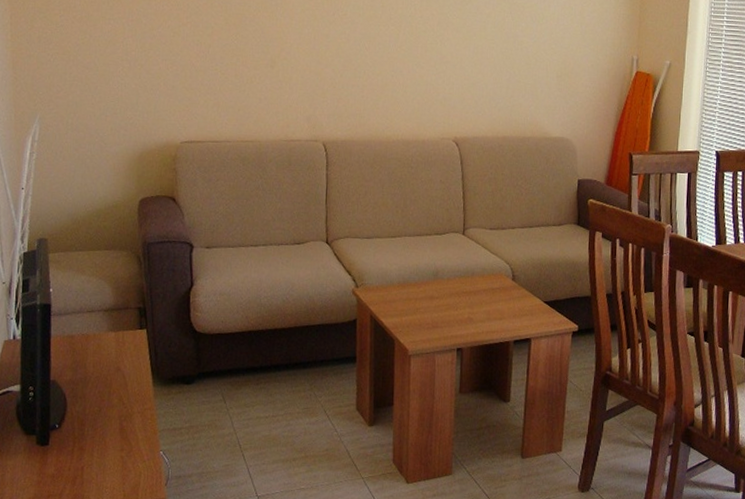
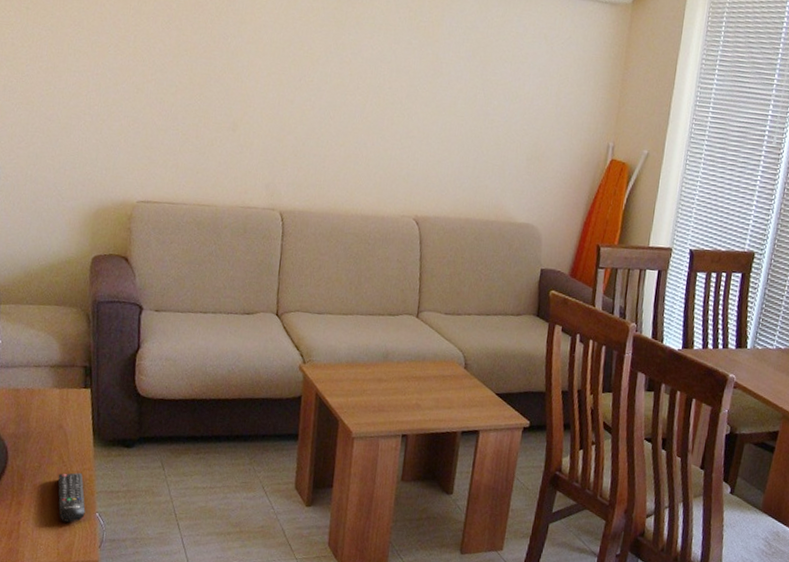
remote control: none [119,413,149,463] -> present [58,472,86,522]

